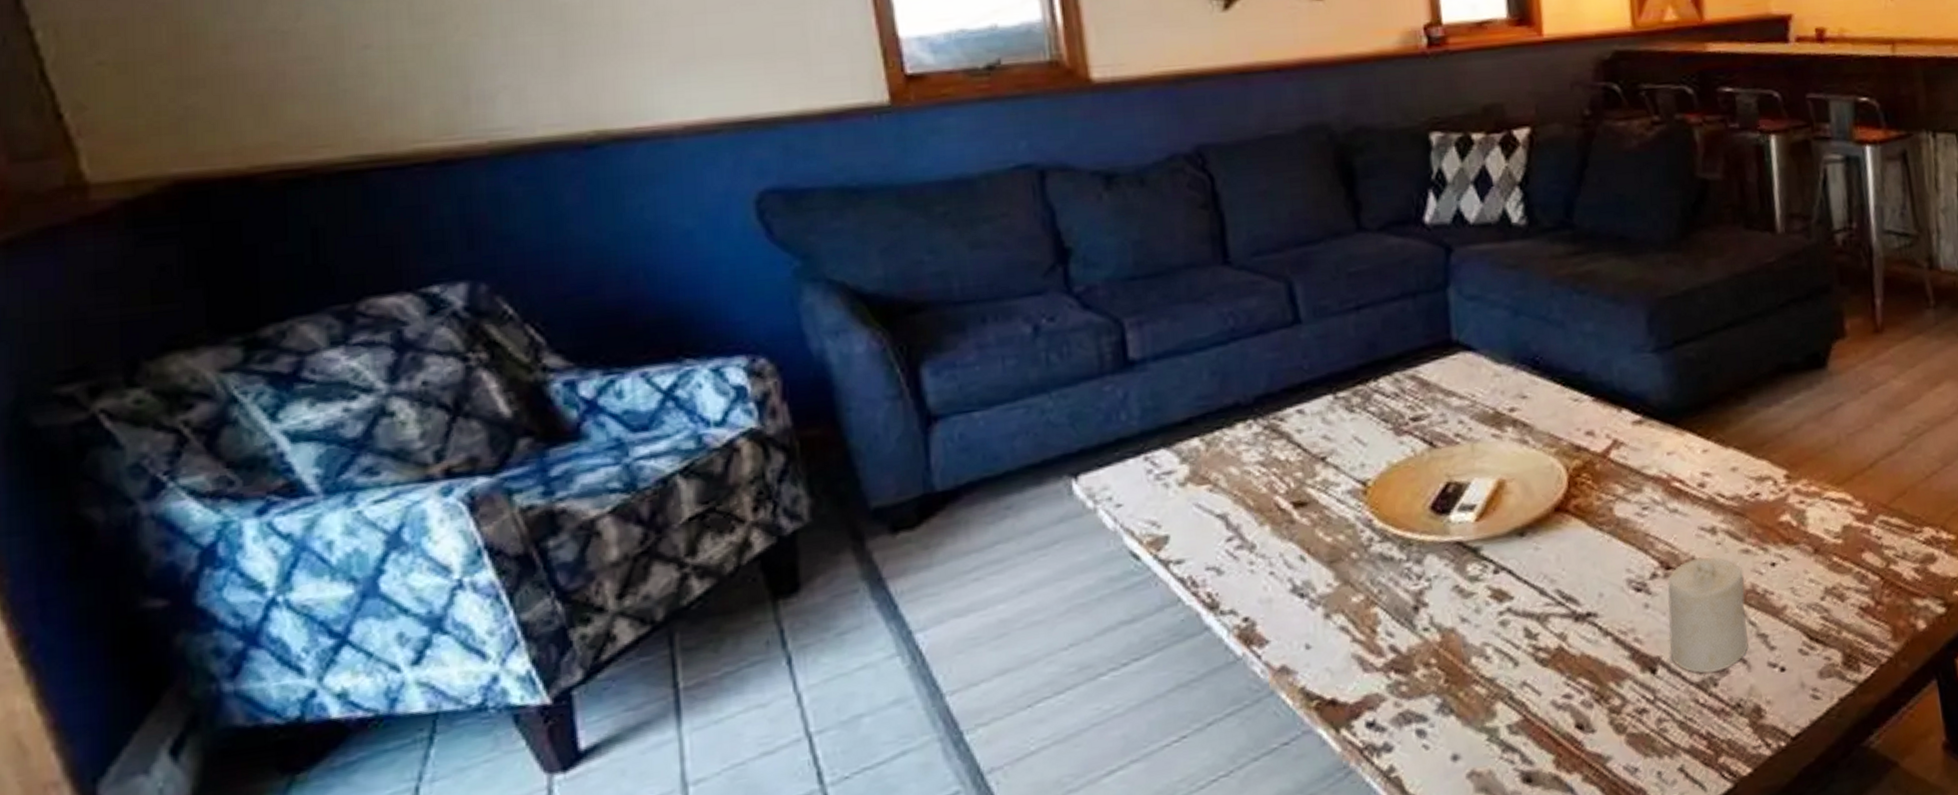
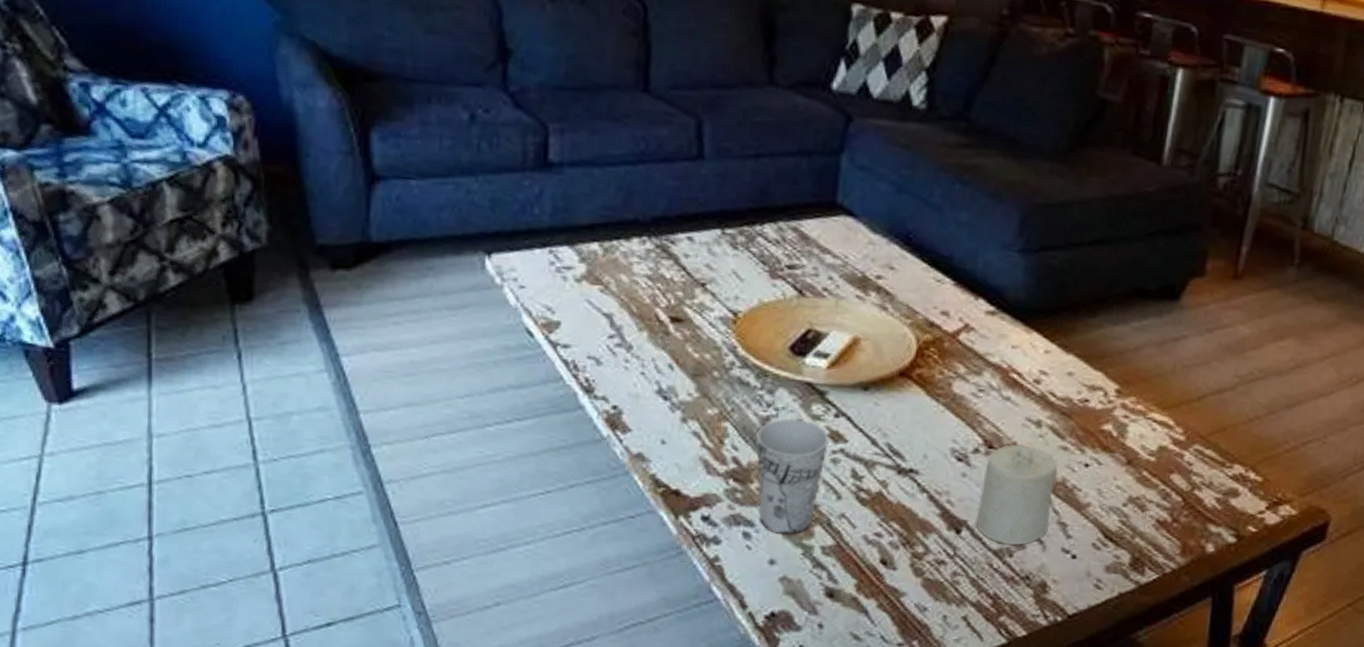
cup: none [1411,584,1494,723] -> present [756,418,829,536]

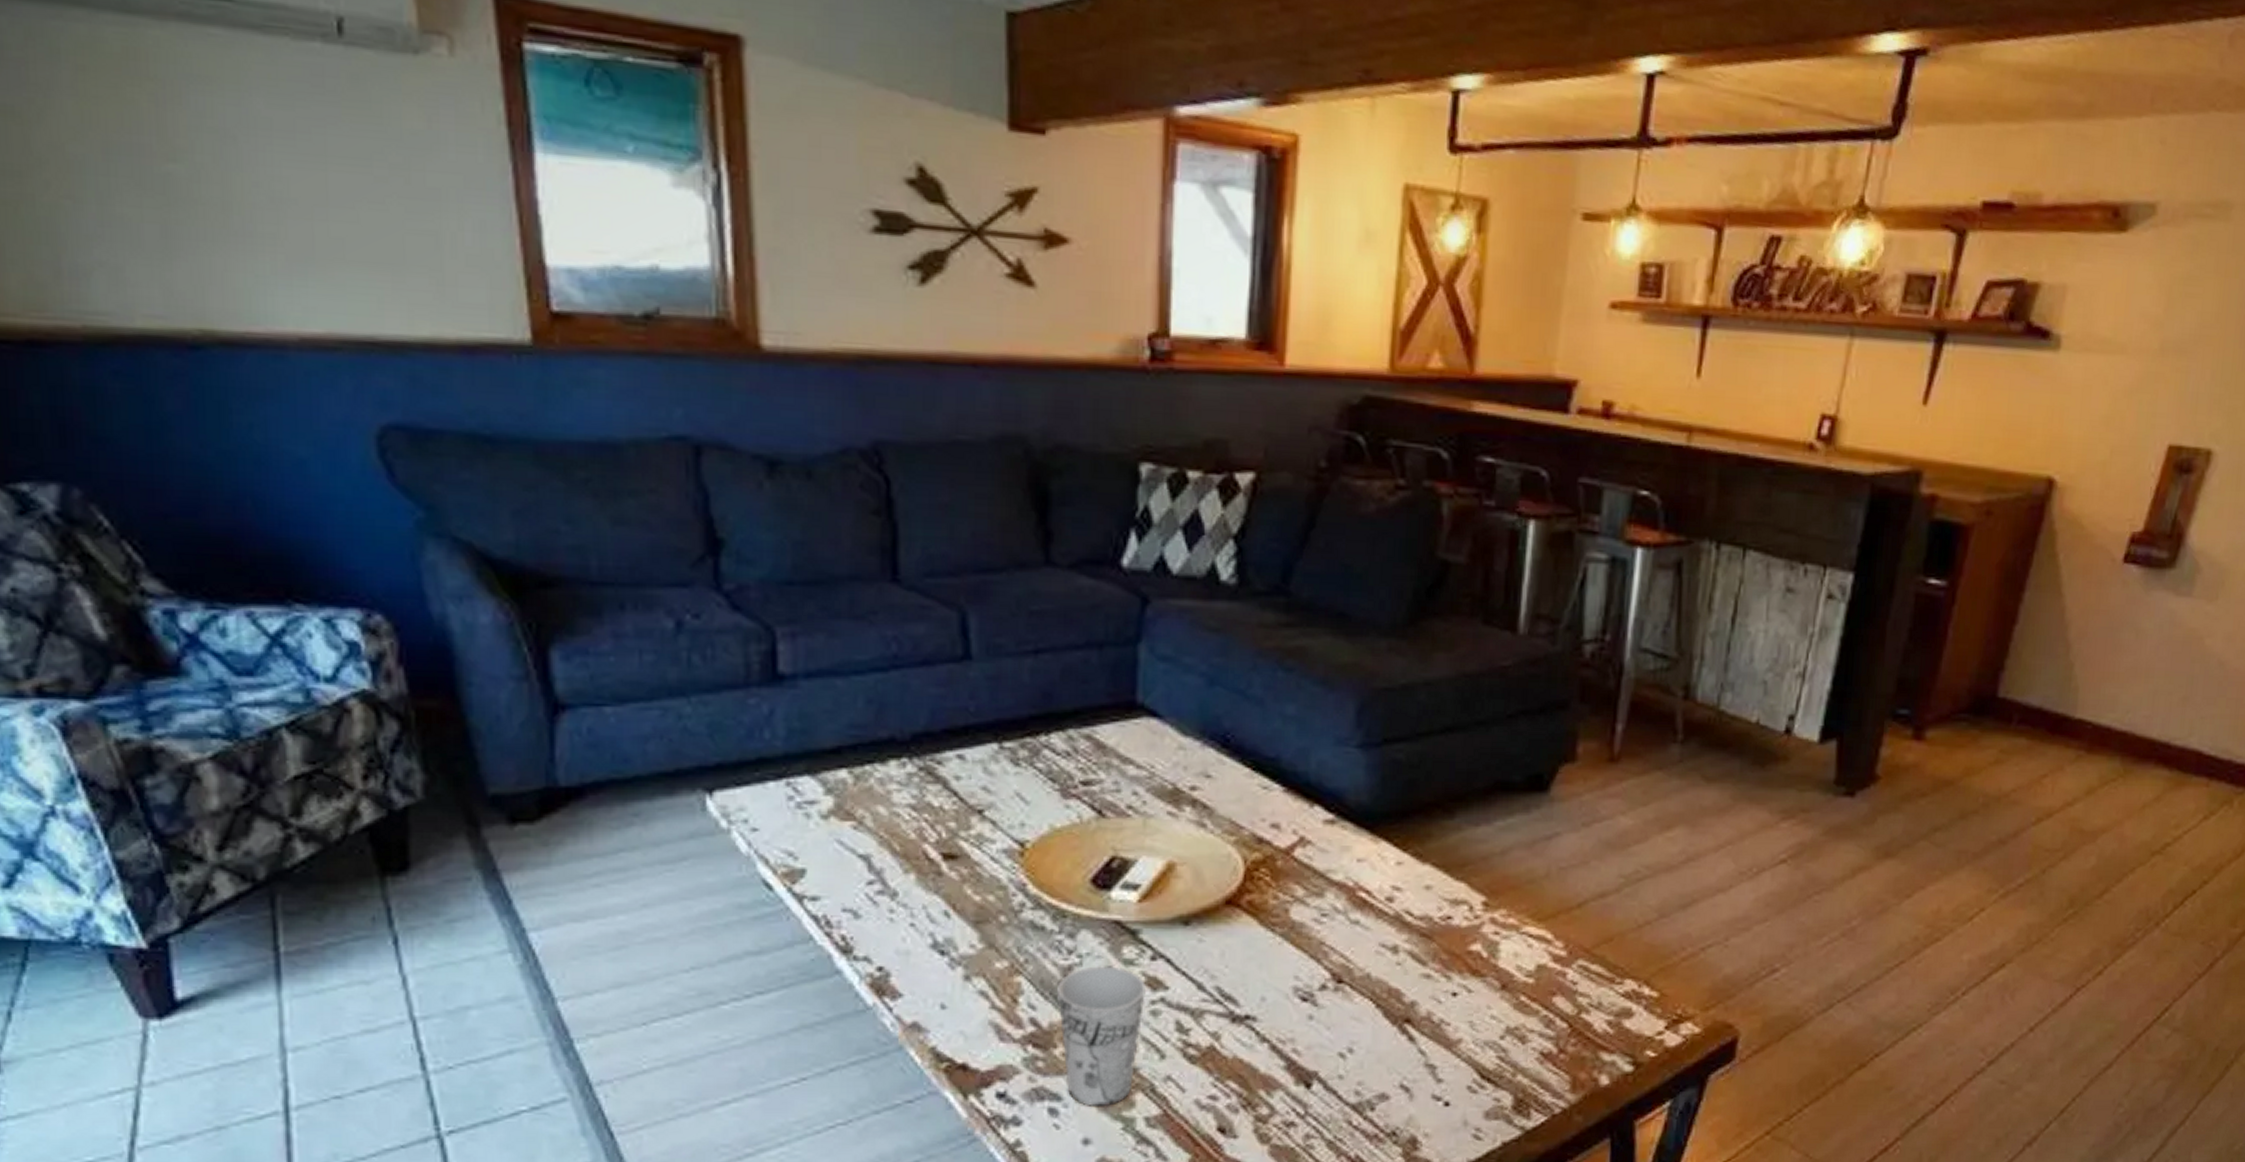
candle: present [976,444,1059,545] -> none [1329,975,1421,1096]

